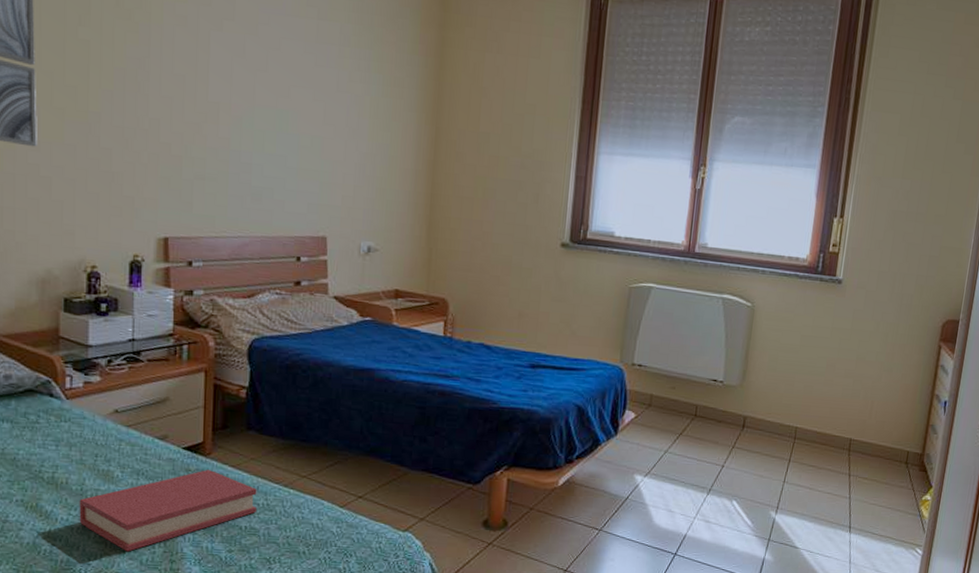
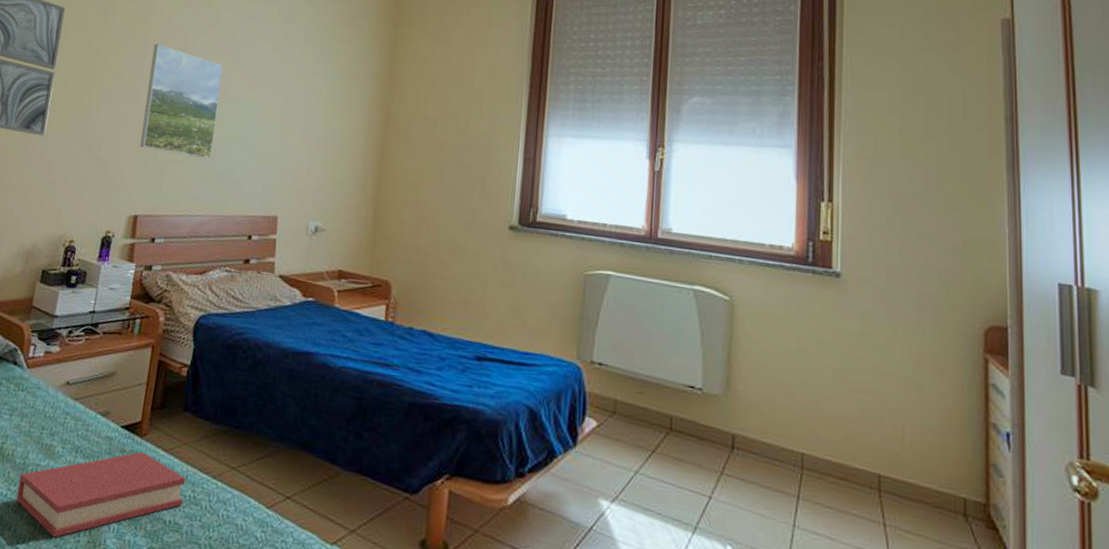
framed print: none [158,36,248,176] -> present [140,43,224,160]

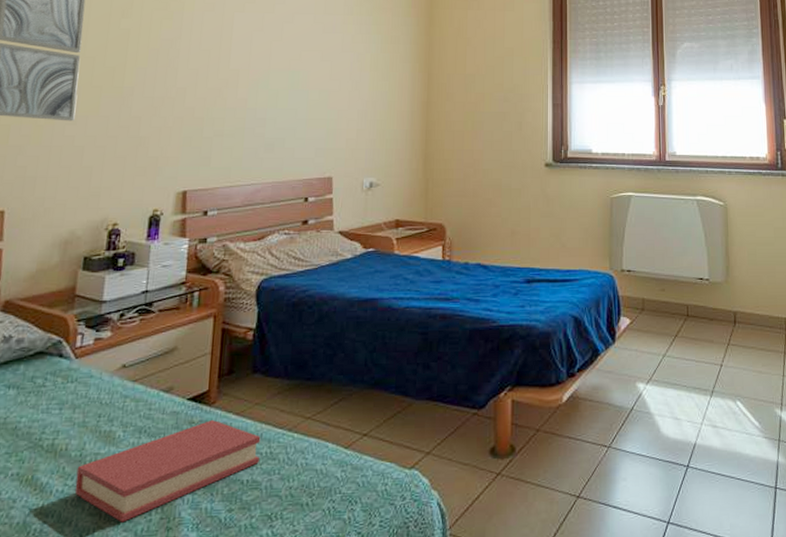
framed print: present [140,43,224,160] -> none [183,21,265,130]

